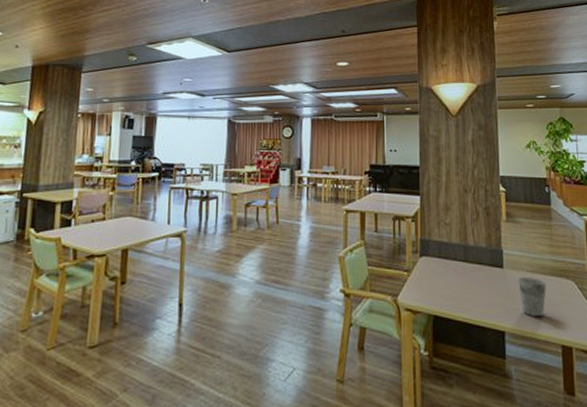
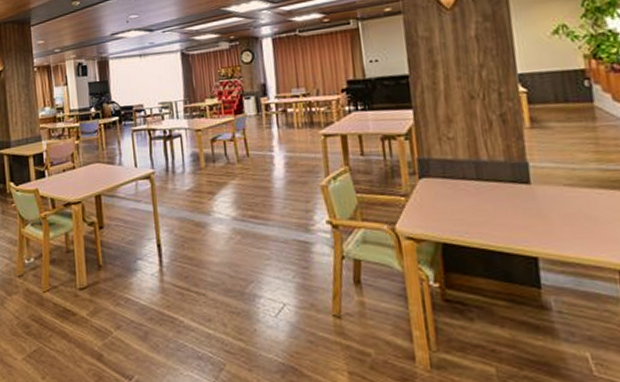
cup: present [518,278,547,318] -> none [551,192,594,240]

